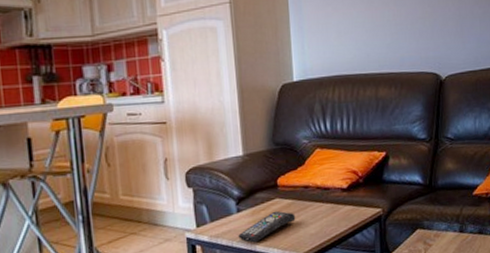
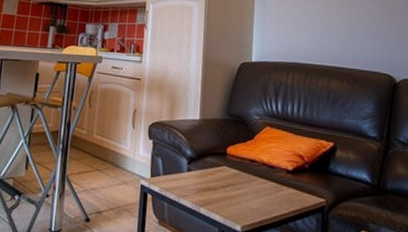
remote control: present [238,210,296,243] -> none [185,177,240,205]

